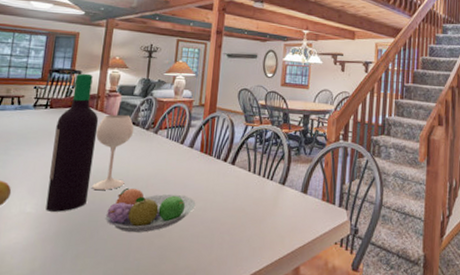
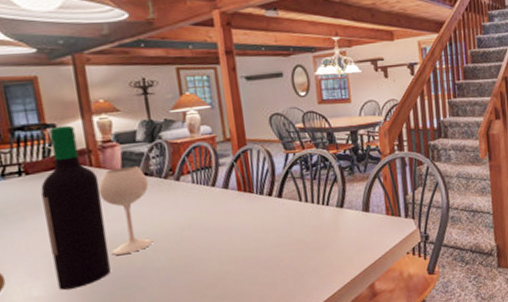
fruit bowl: present [105,187,196,233] -> none [139,240,247,292]

